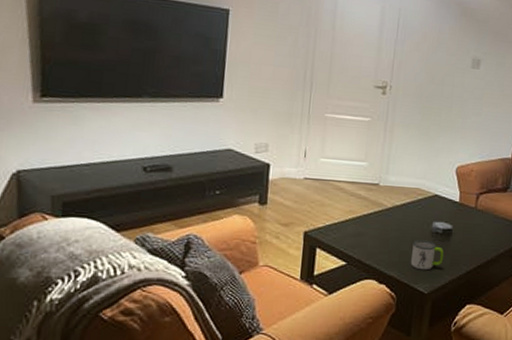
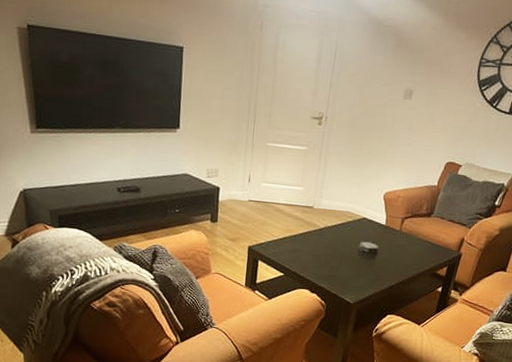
mug: present [410,239,444,271] -> none [339,257,370,284]

